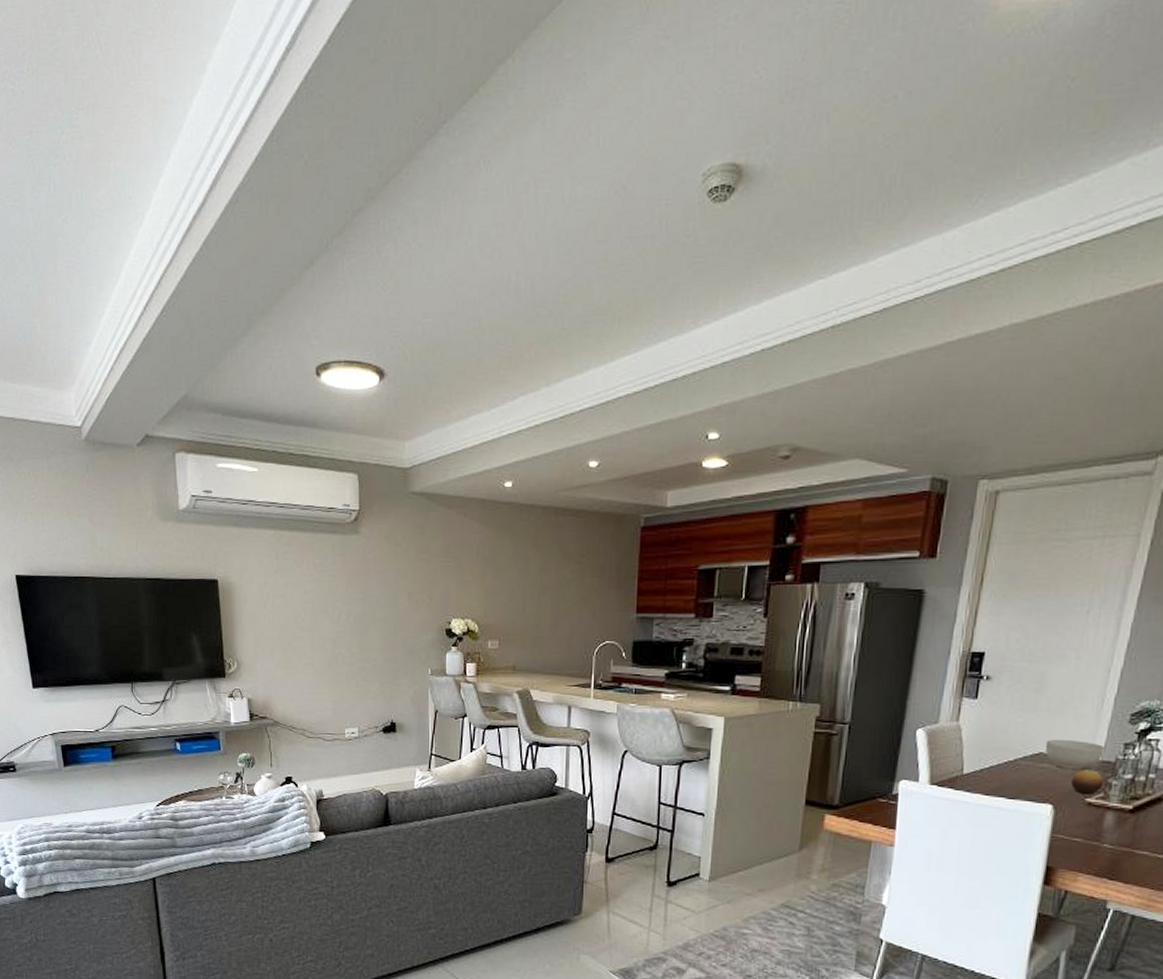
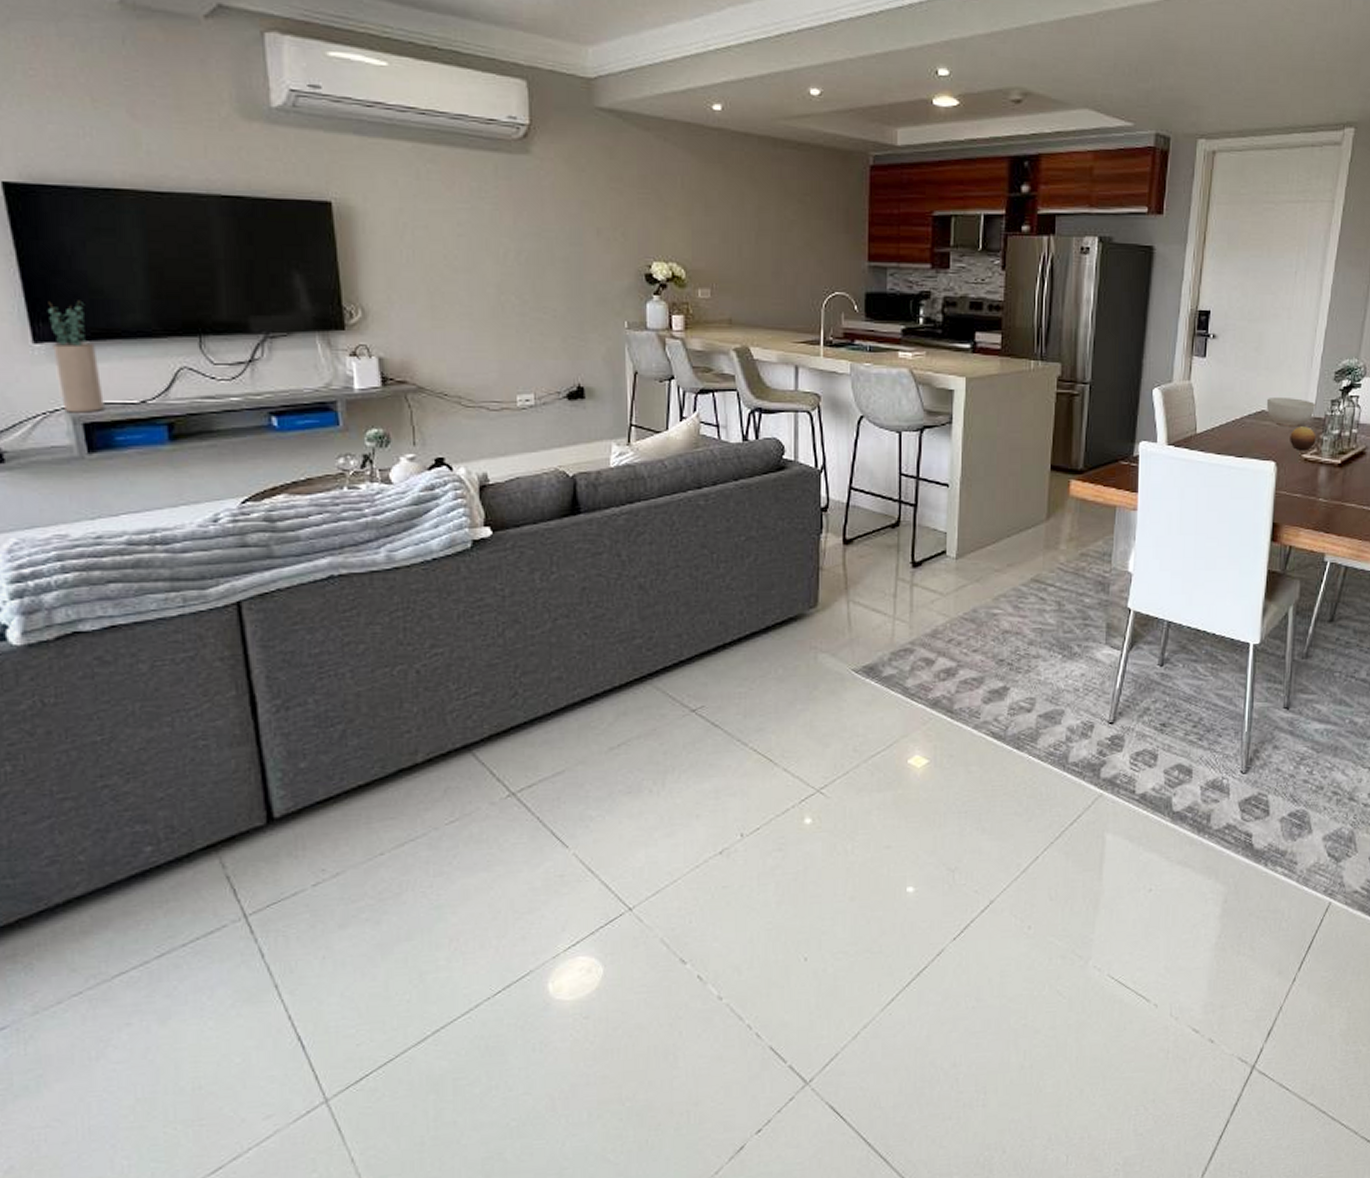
vase: none [41,658,74,738] -> present [47,300,104,413]

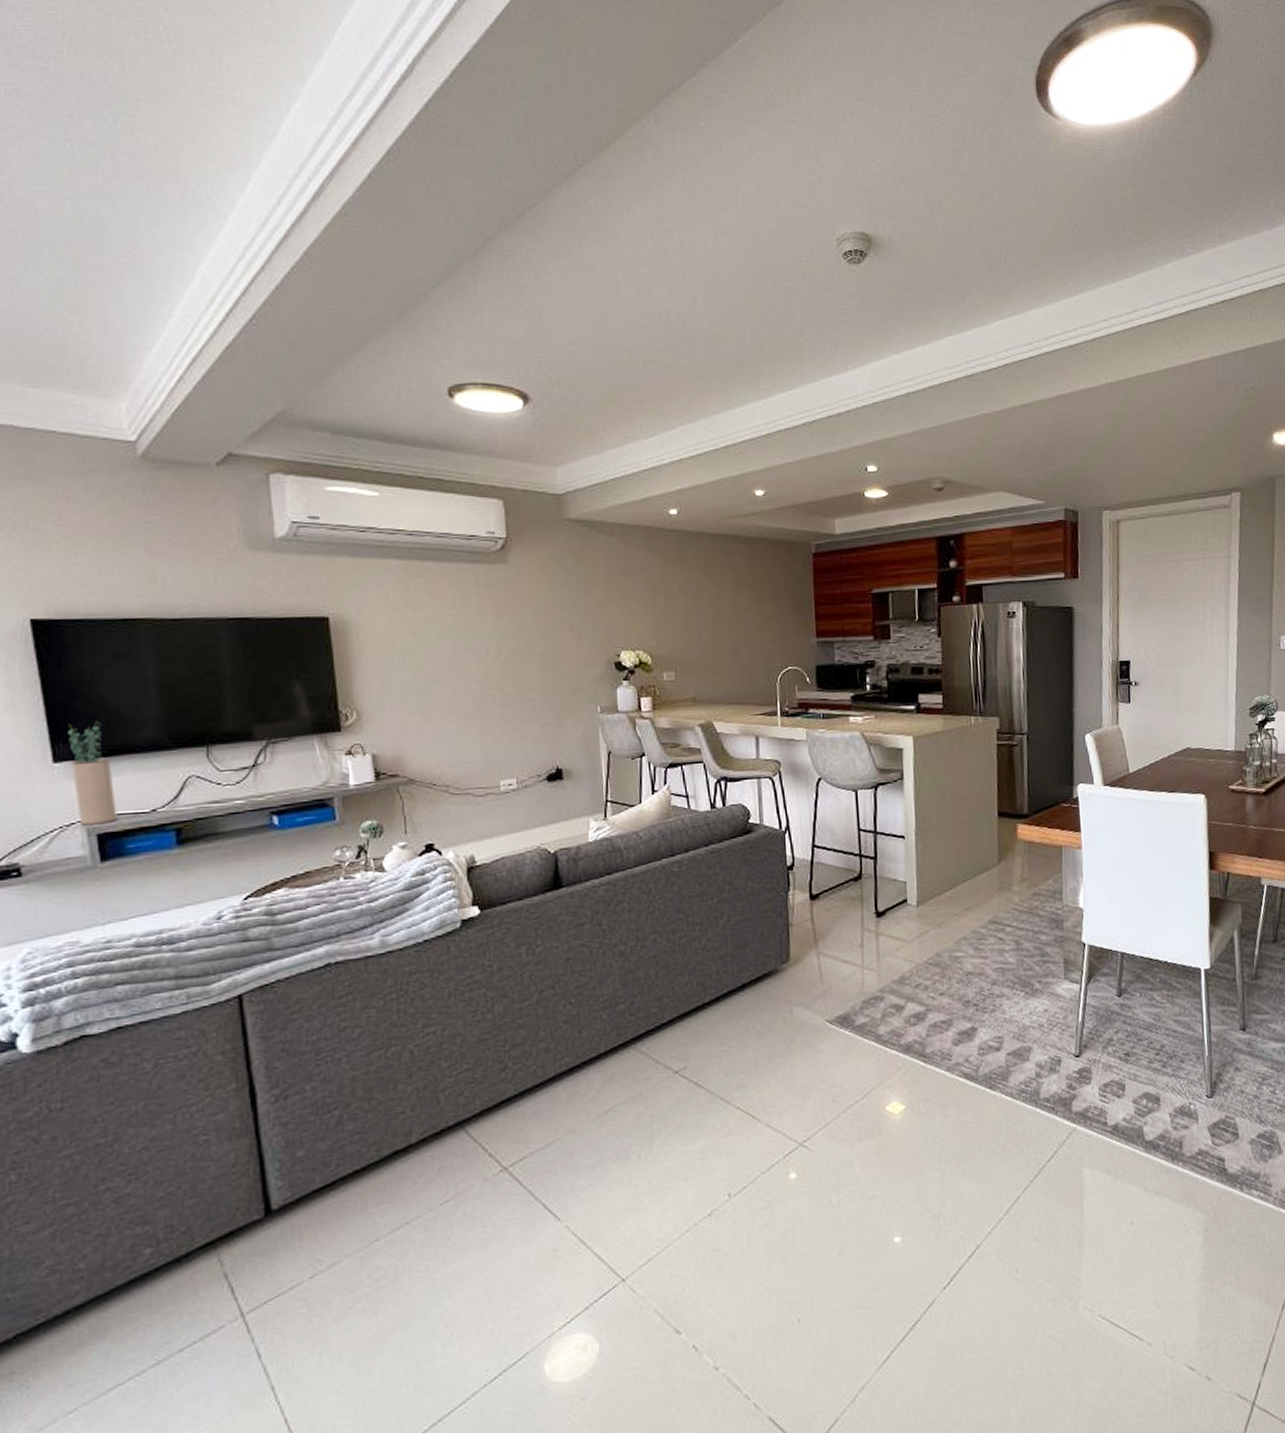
bowl: present [1266,398,1316,426] -> none [1190,734,1236,761]
fruit: present [1290,426,1317,450] -> none [1215,760,1240,782]

